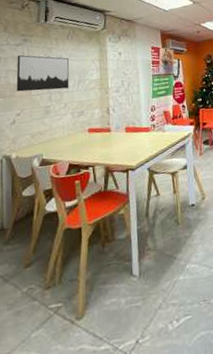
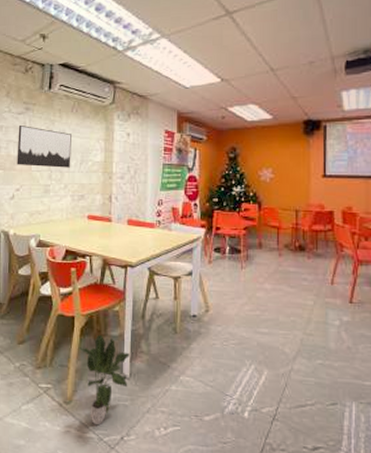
potted plant: none [87,240,141,335] -> present [78,334,131,426]

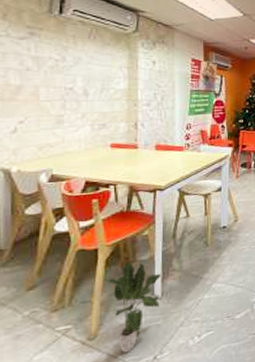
wall art: present [17,124,71,168] -> none [19,50,89,97]

